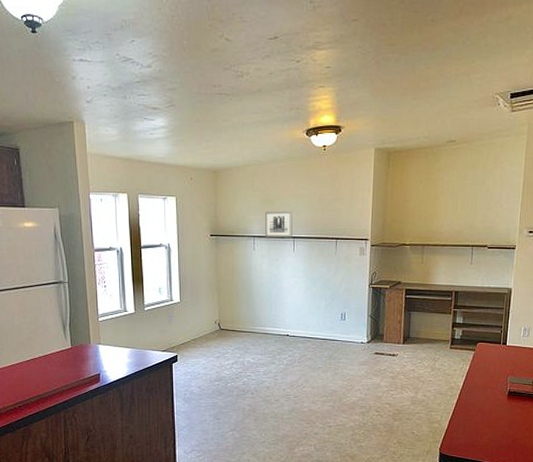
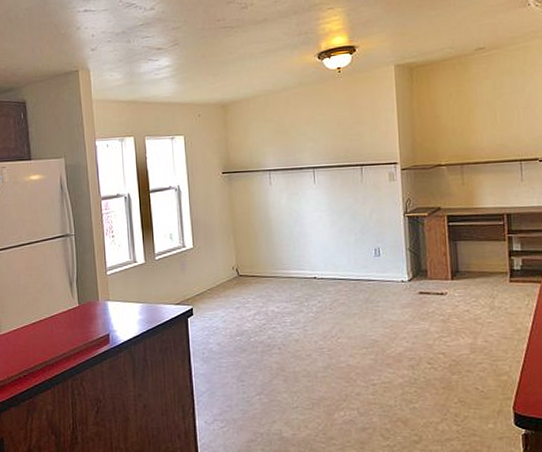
wall art: present [265,211,293,238] -> none [280,139,312,170]

